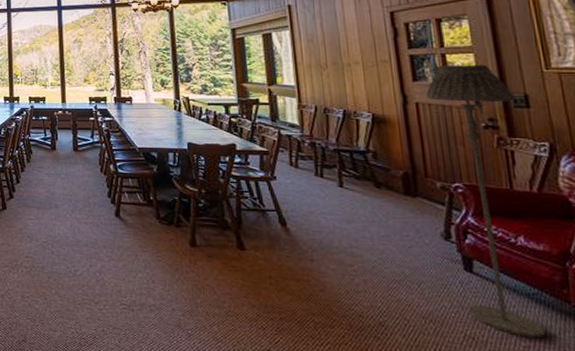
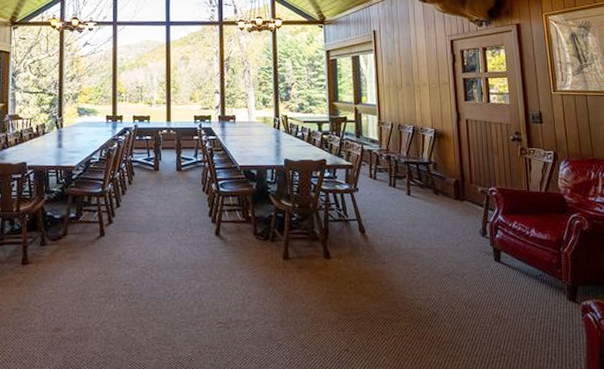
floor lamp: present [425,64,546,339] -> none [473,87,546,312]

